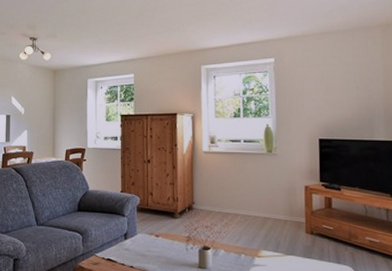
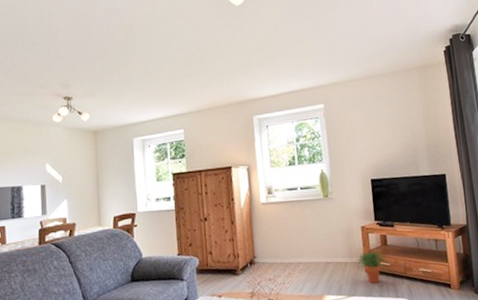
potted plant: none [295,212,332,246] -> present [355,251,389,284]

